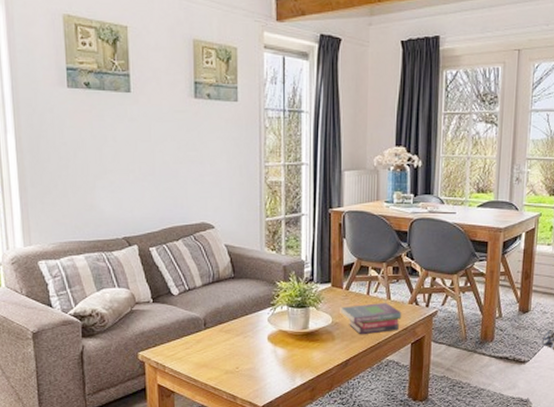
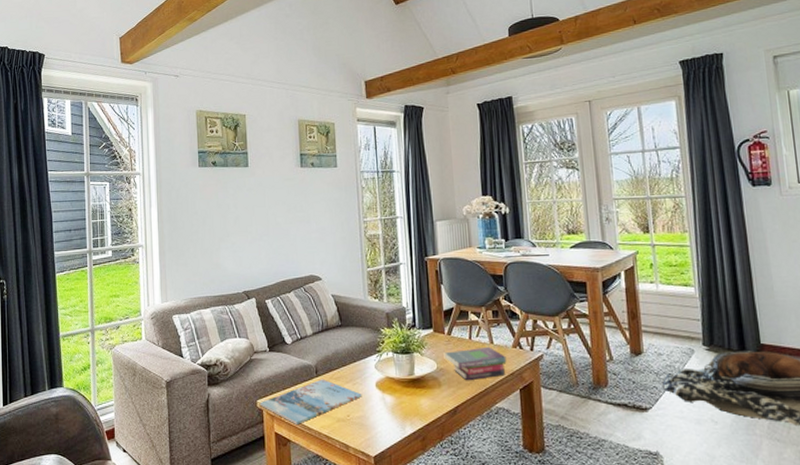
magazine: none [141,331,253,376] -> present [259,379,362,424]

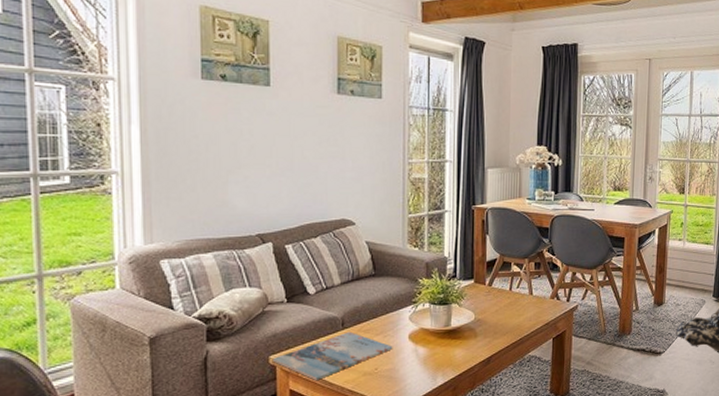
books: present [444,346,507,380] -> none [483,297,544,330]

